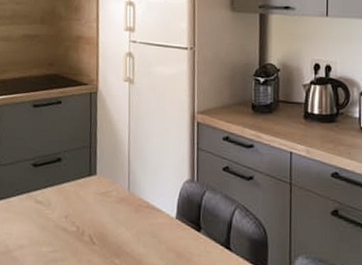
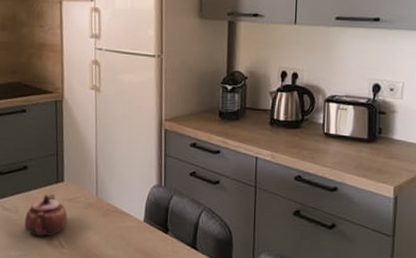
teapot: none [56,186,100,232] -> present [25,193,68,237]

